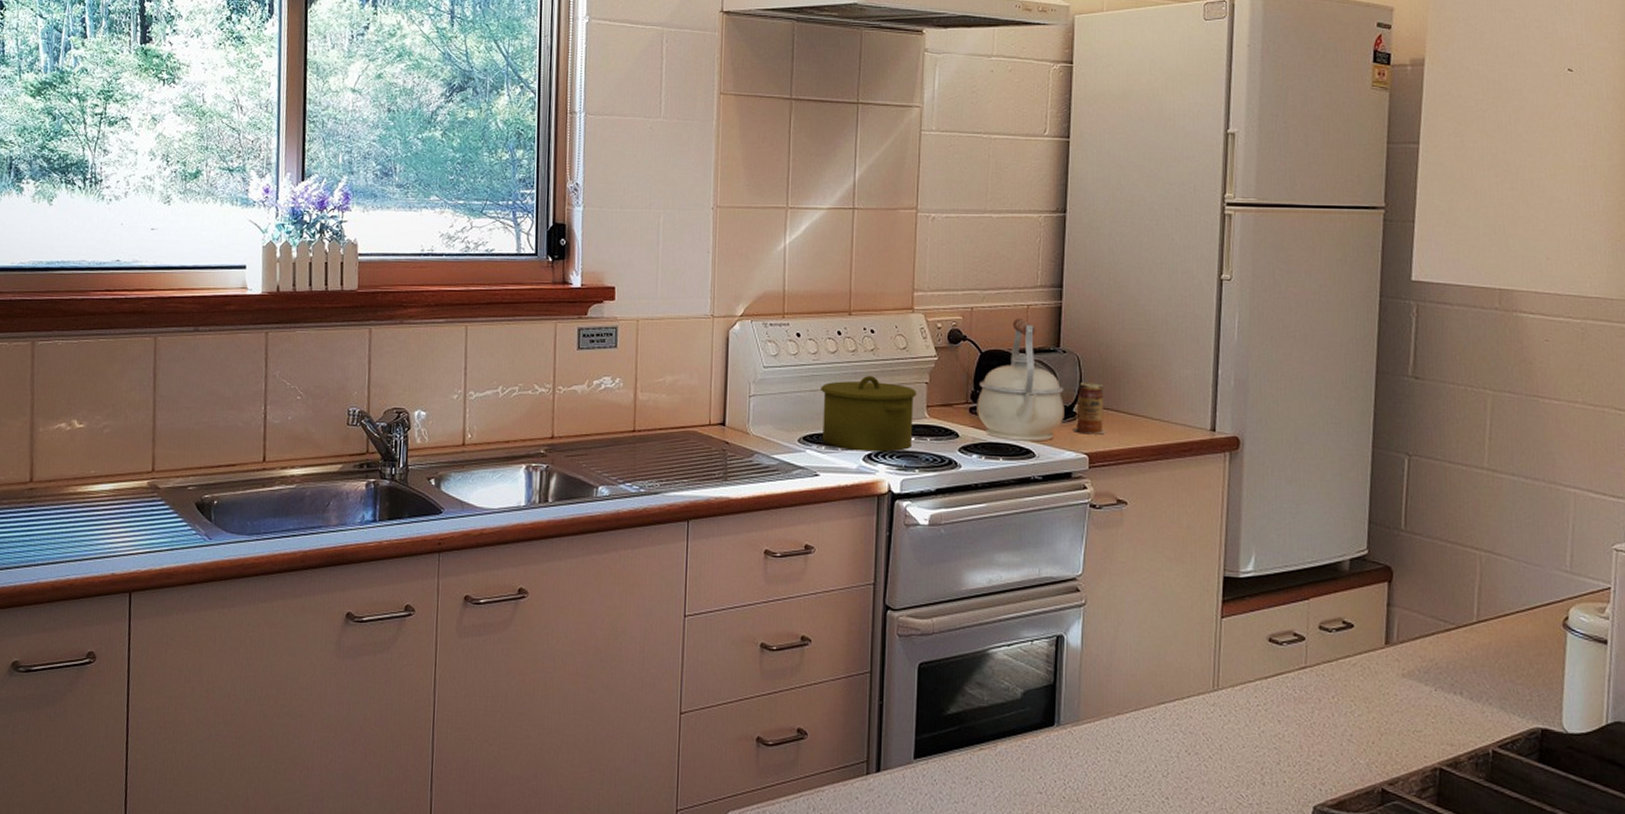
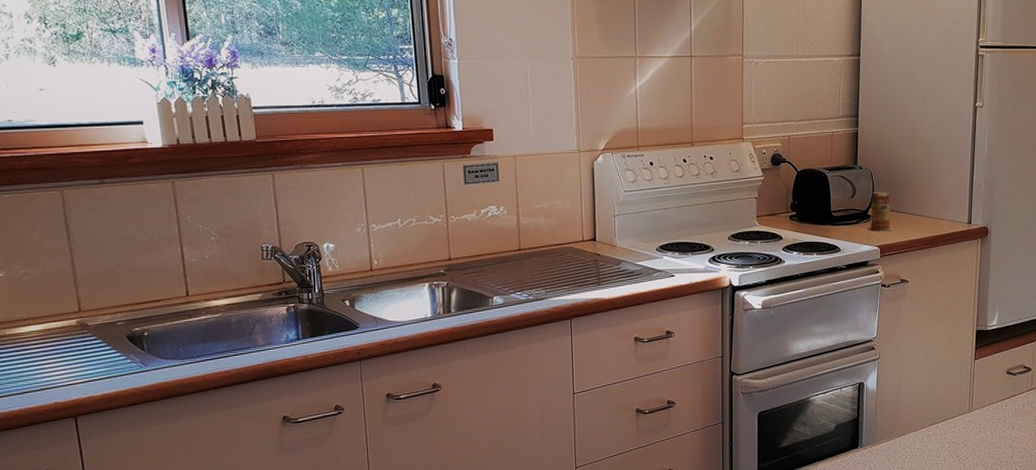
cooking pot: present [821,376,917,452] -> none [672,195,748,255]
kettle: present [977,317,1064,443] -> none [795,142,862,240]

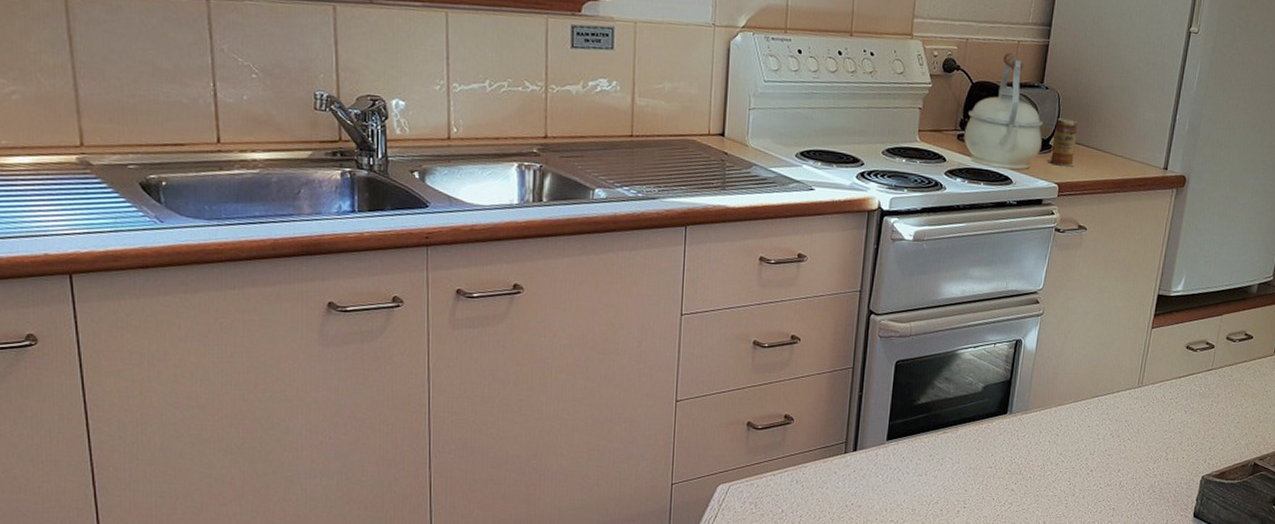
kettle: none [795,142,862,240] -> present [964,52,1043,170]

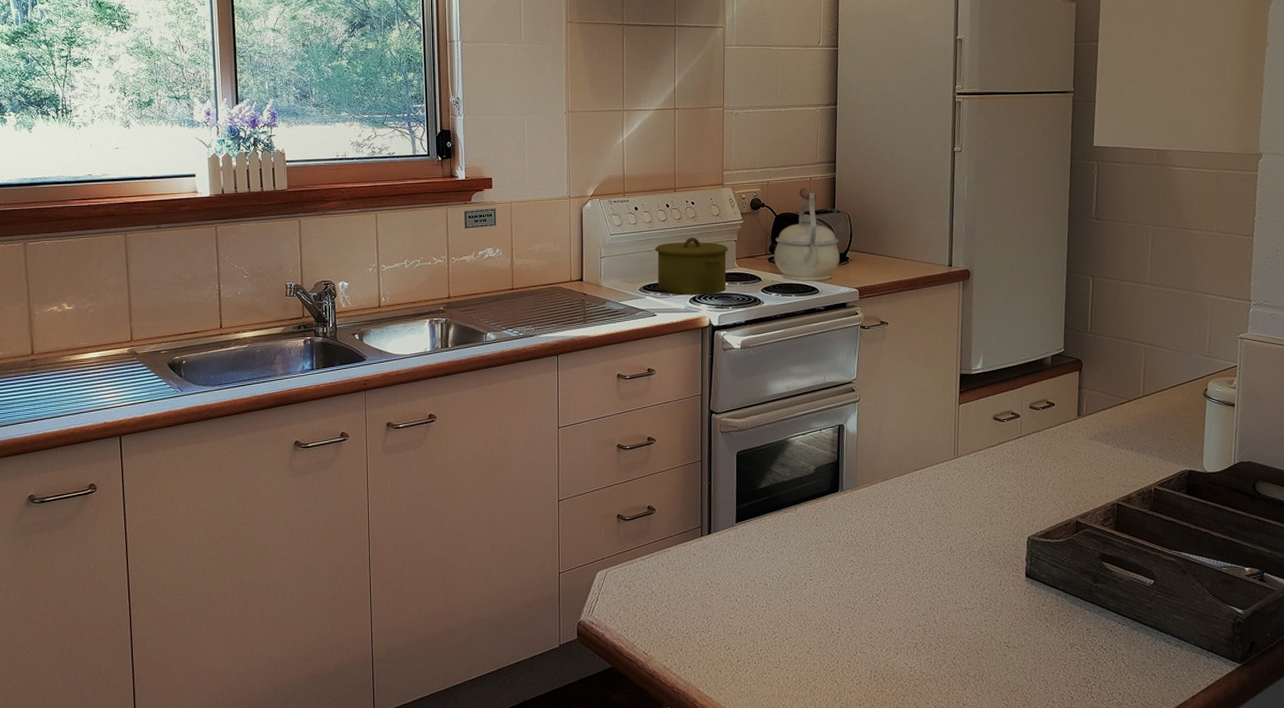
cooking pot: none [819,97,910,172] -> present [655,238,728,295]
canister: present [1046,118,1079,167] -> none [846,234,872,274]

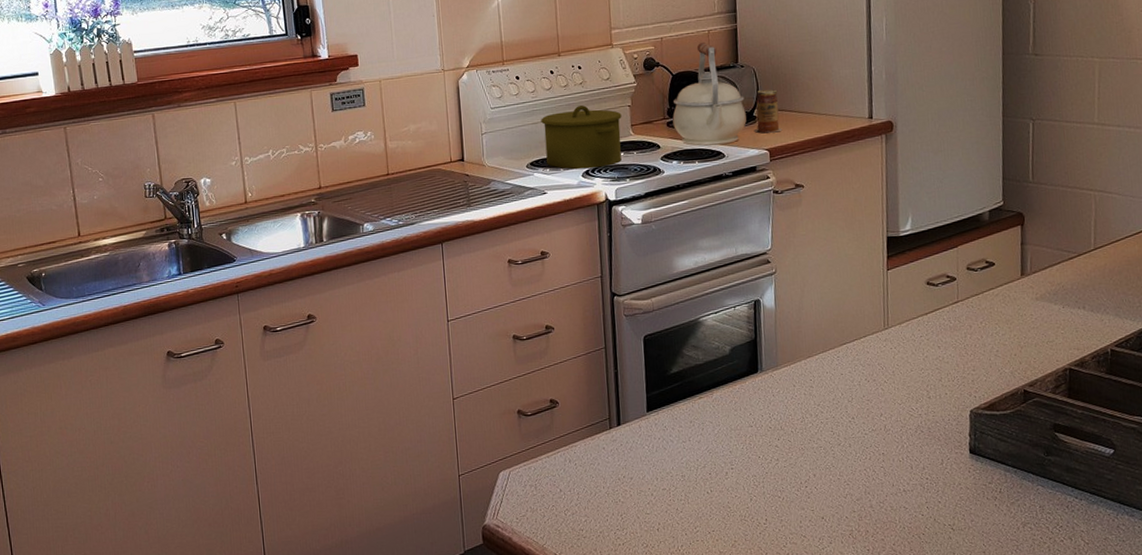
canister: none [846,234,872,274] -> present [754,89,783,134]

